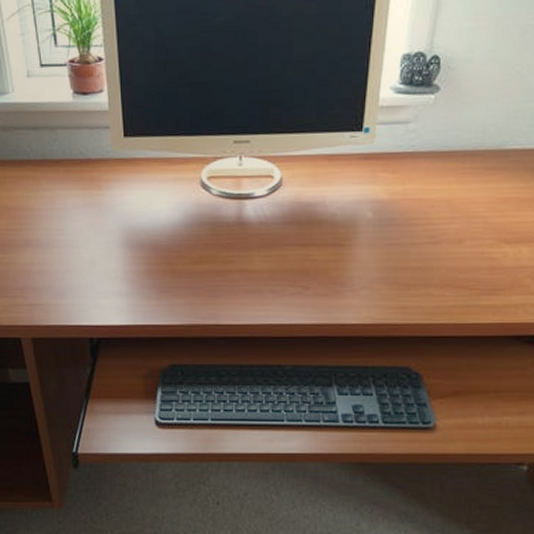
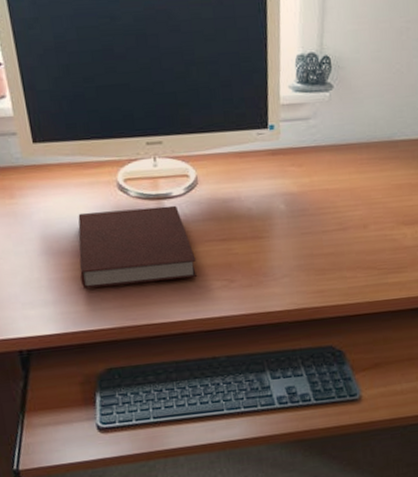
notebook: none [155,206,272,283] -> present [78,205,196,289]

